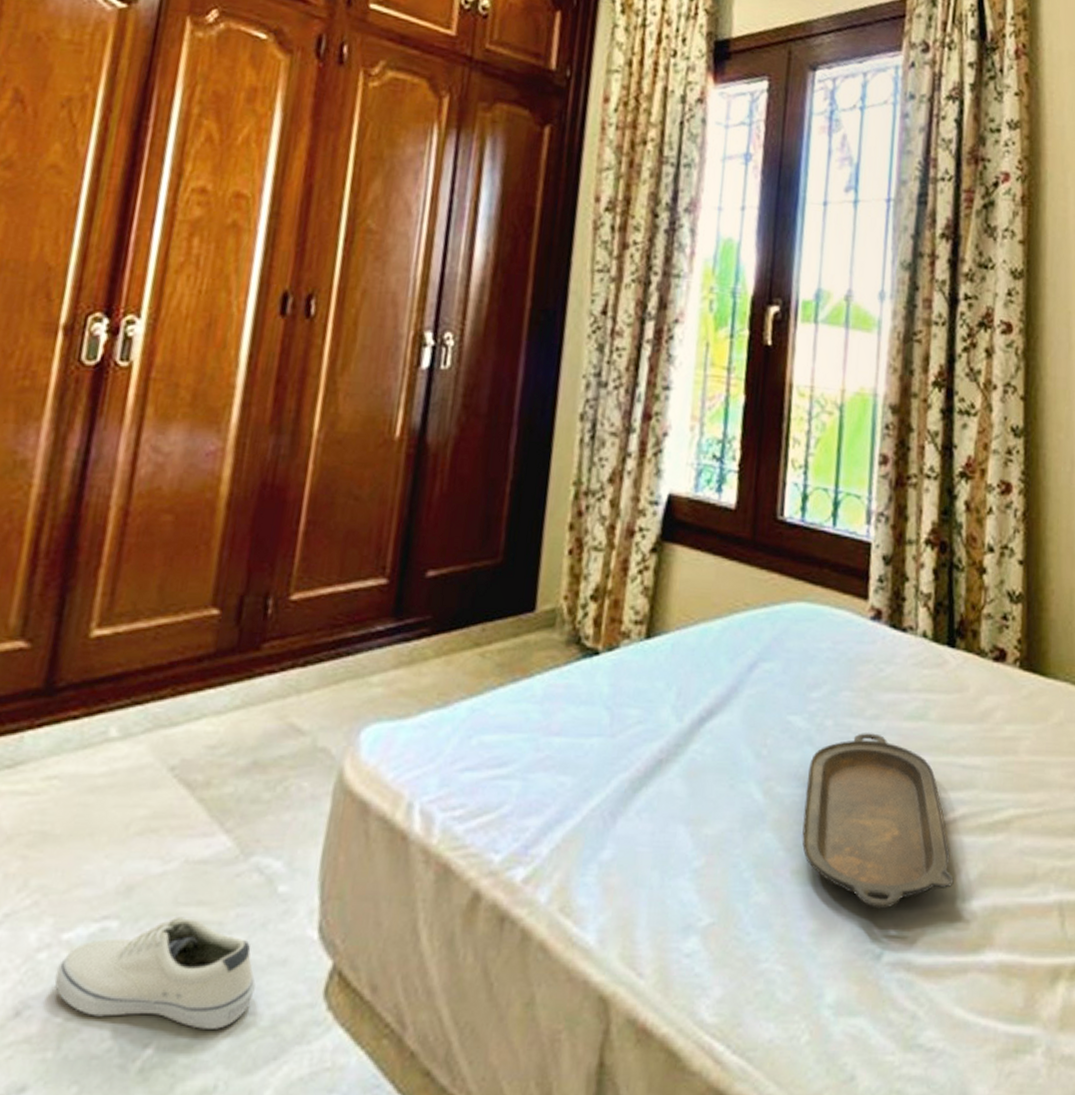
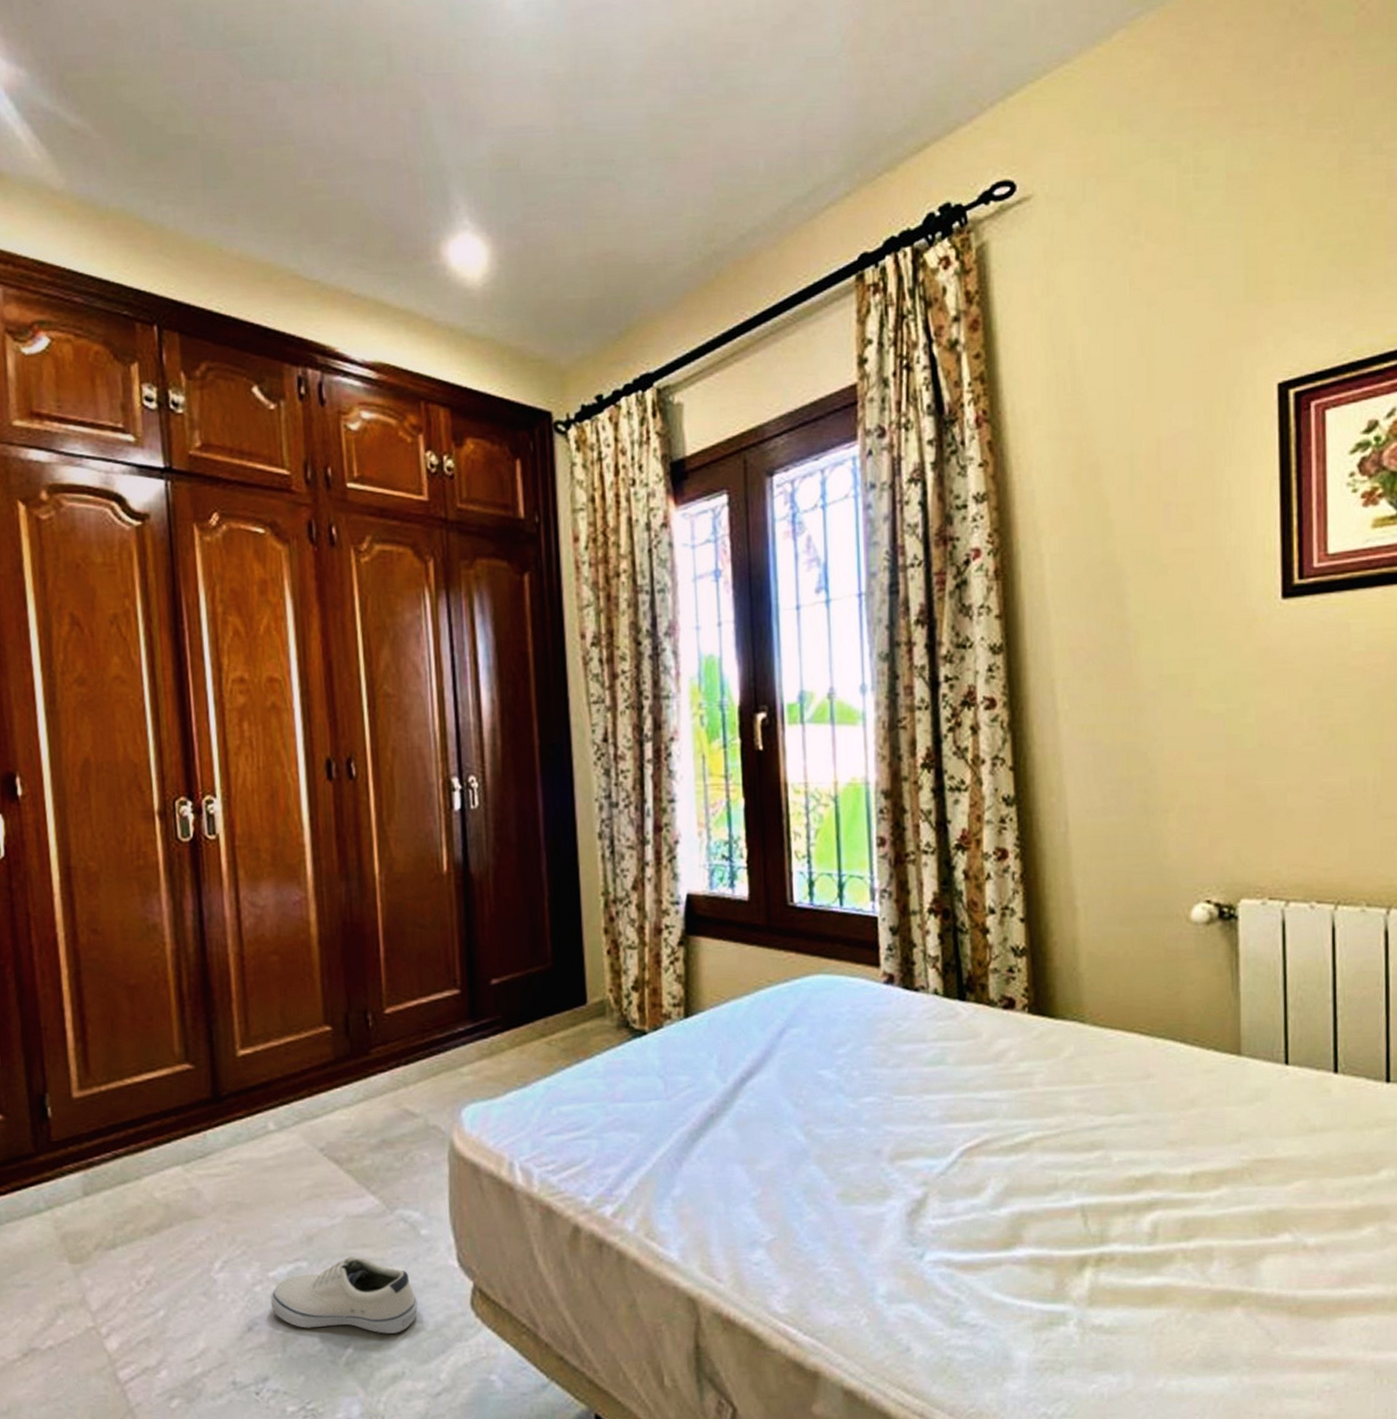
serving tray: present [802,733,954,909] -> none [841,1079,982,1220]

